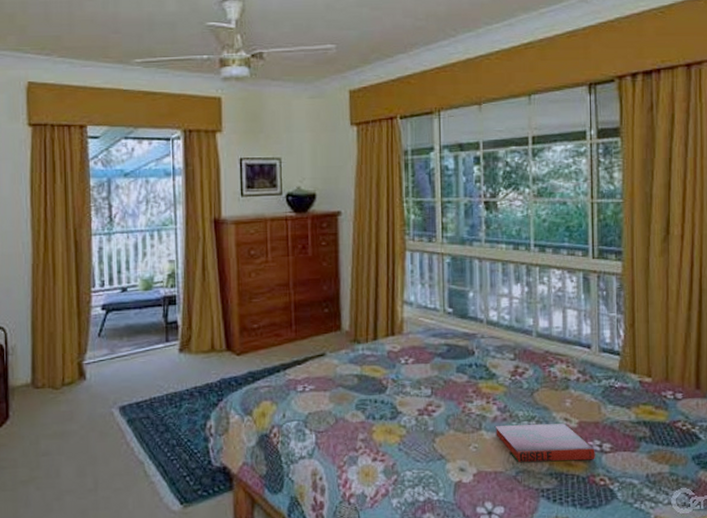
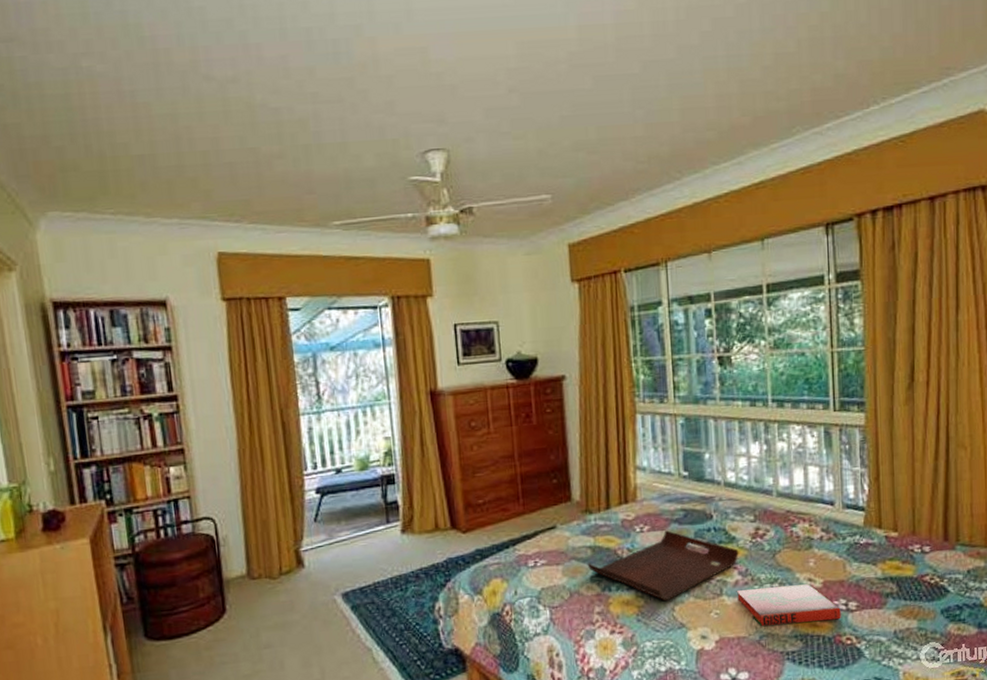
serving tray: none [353,363,499,433] -> present [587,530,739,601]

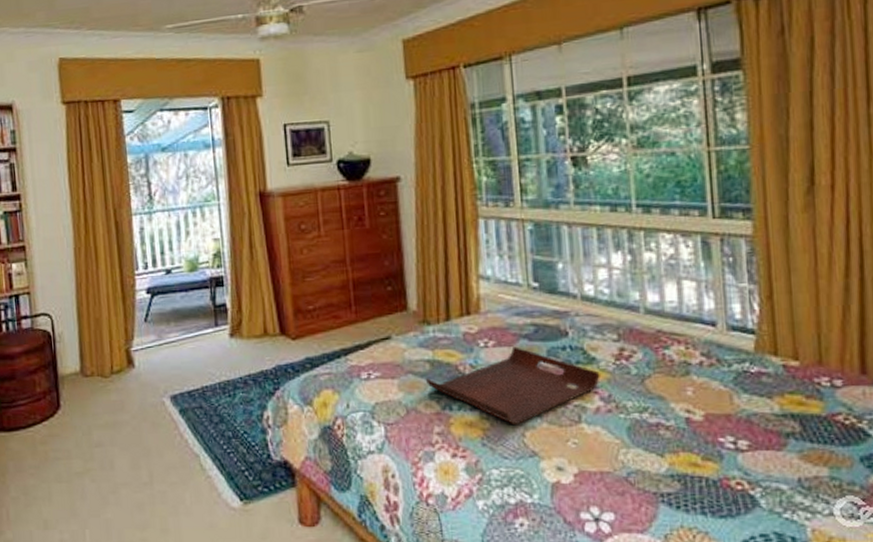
hardback book: present [736,584,841,626] -> none [597,416,729,461]

